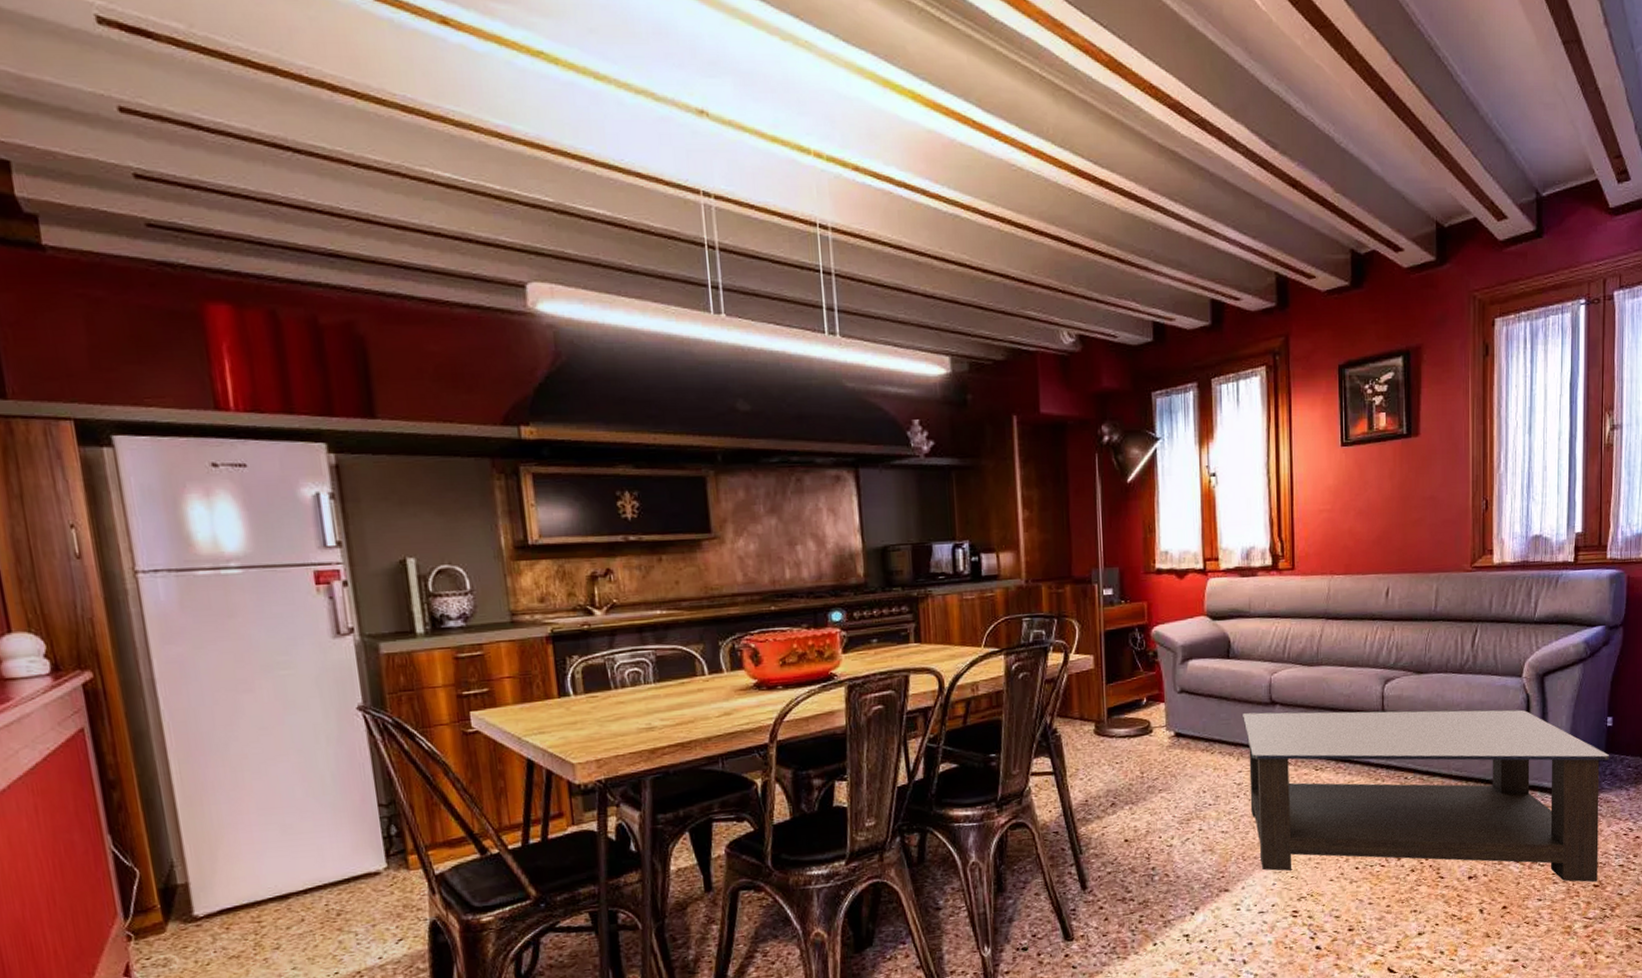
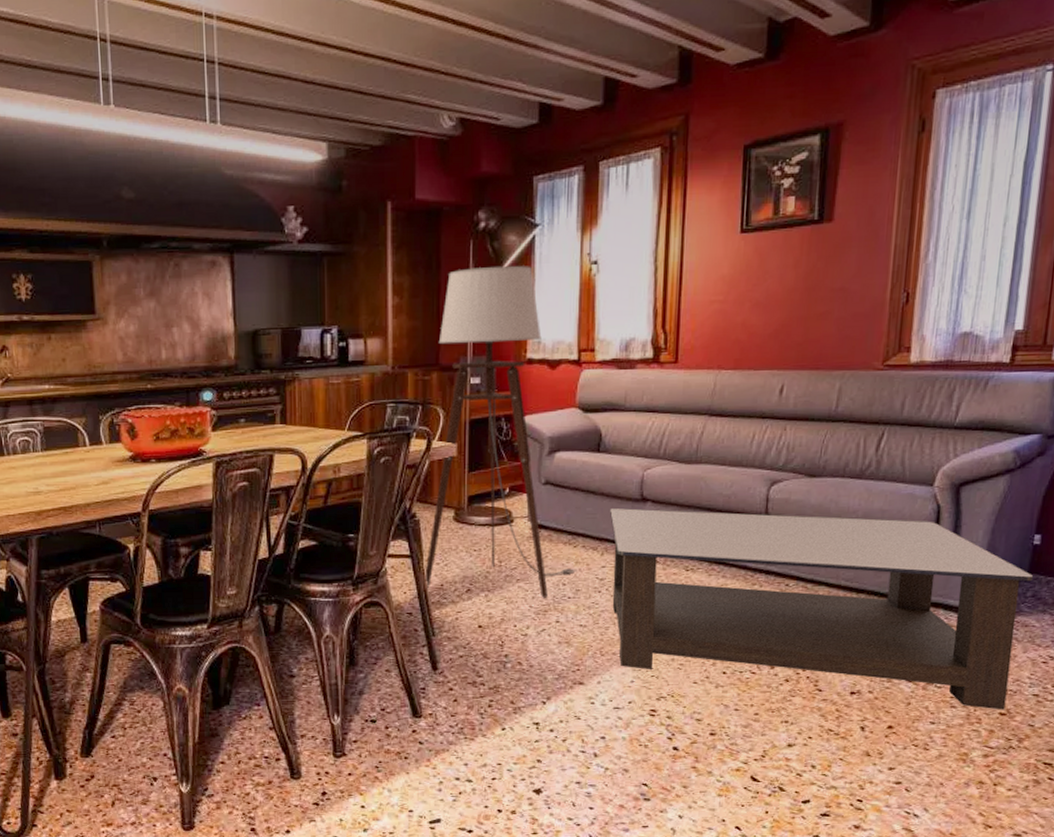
floor lamp: none [1068,478,1216,807] -> present [423,266,577,598]

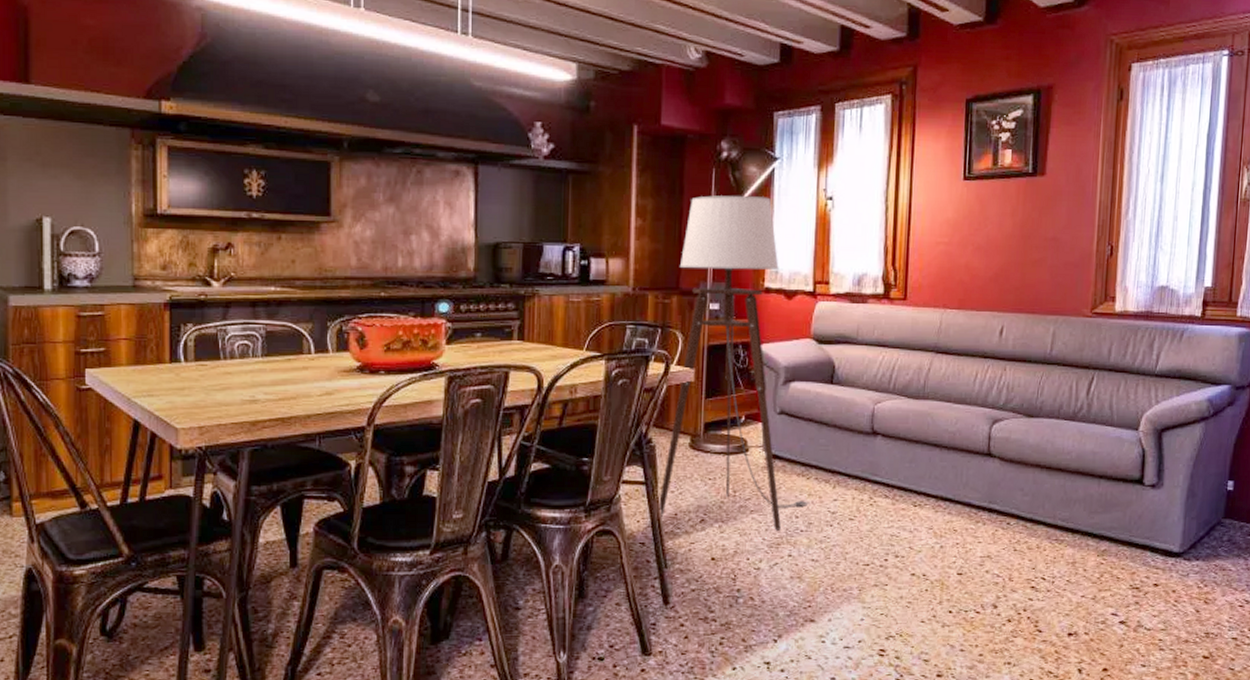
coffee table: present [610,508,1033,710] -> none [842,441,1228,653]

